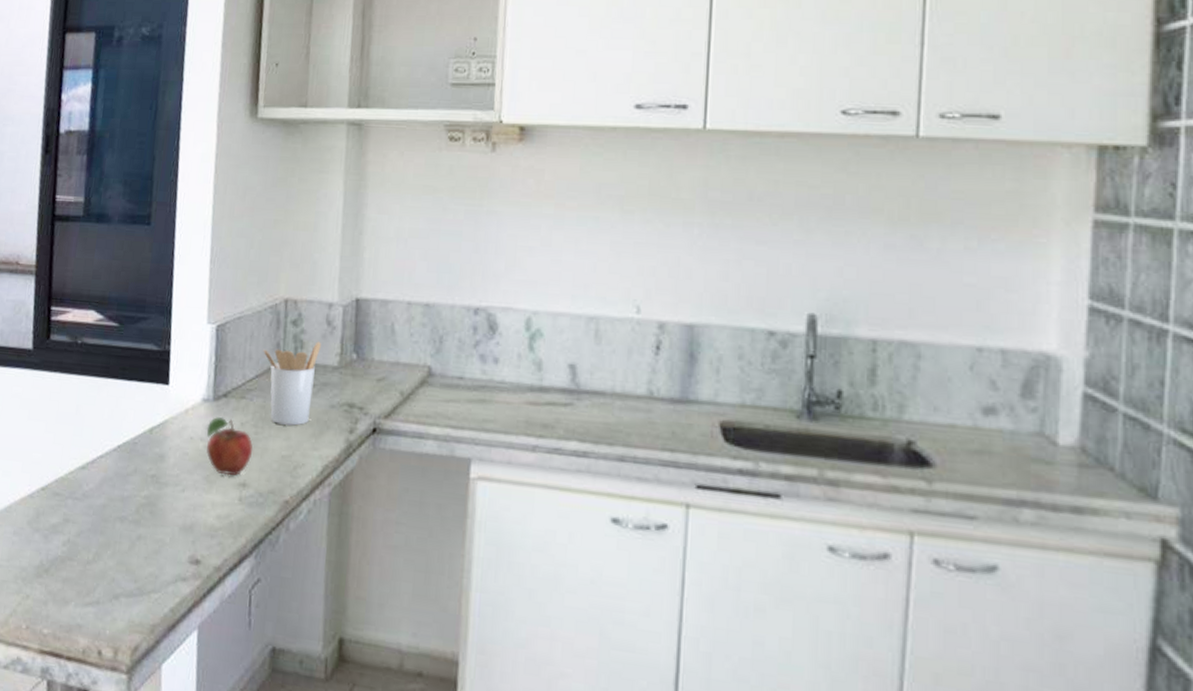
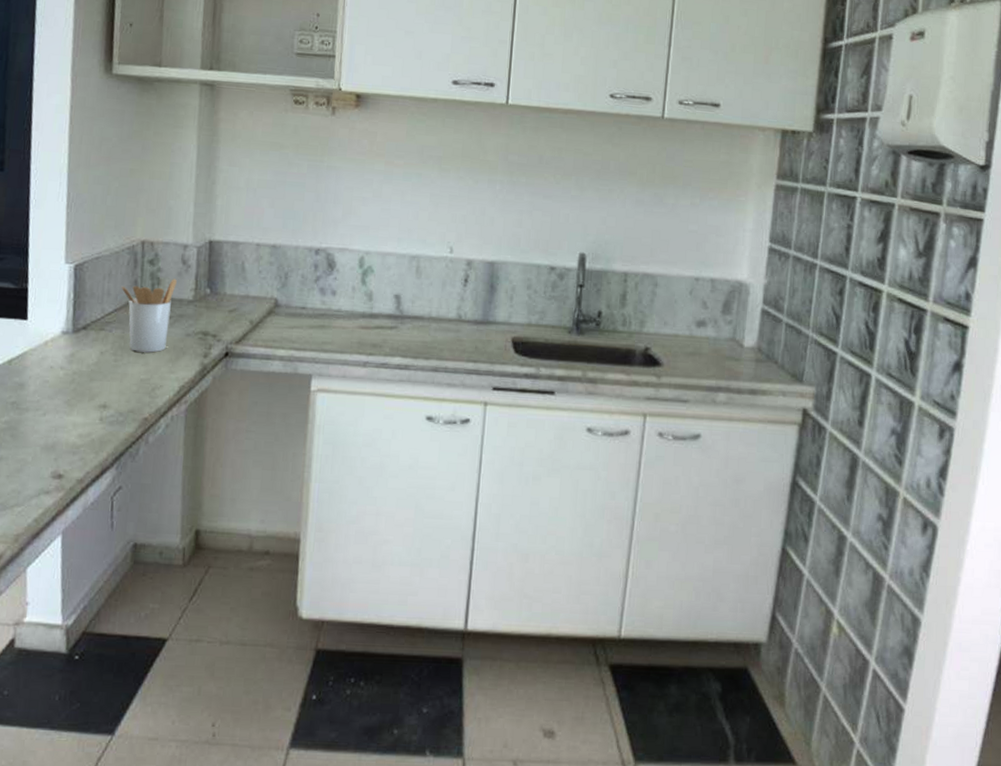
fruit: present [206,416,253,476] -> none [66,347,113,399]

